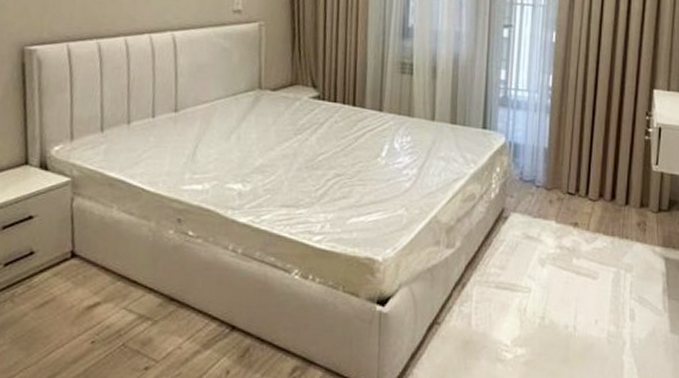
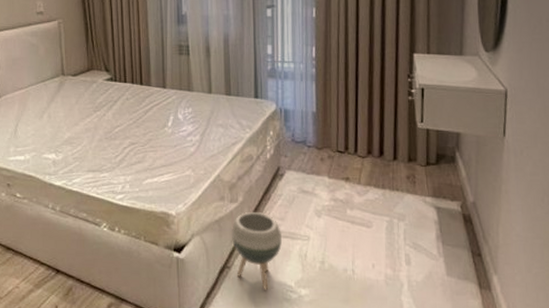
planter: none [445,258,502,350] -> present [232,211,283,290]

